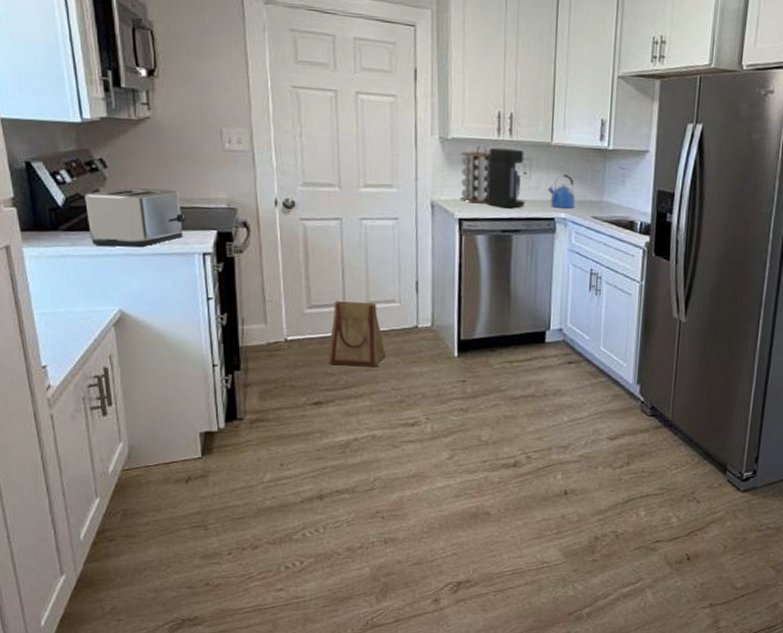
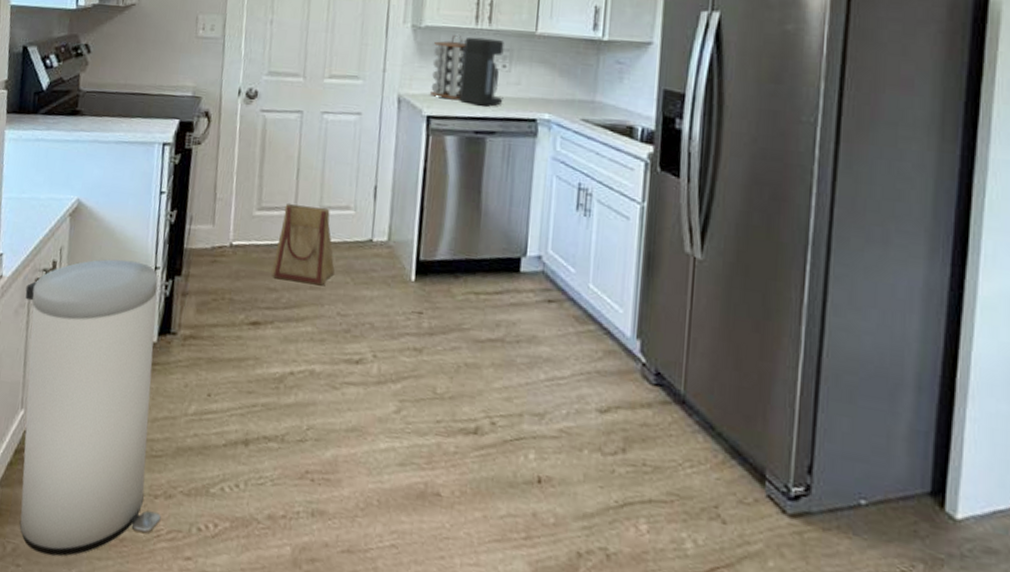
pedal bin: none [79,361,251,608] -> present [19,259,161,556]
toaster: present [85,188,187,248] -> none [64,73,153,135]
kettle: present [547,173,576,209] -> none [529,67,563,109]

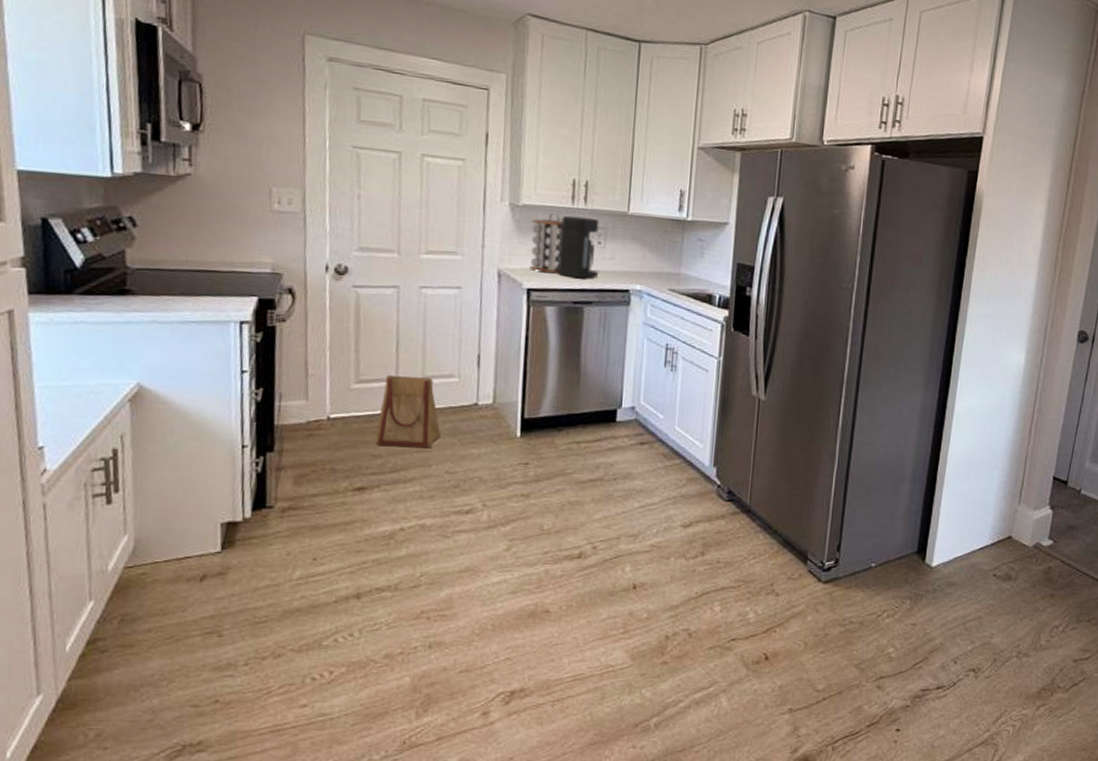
pedal bin: present [19,259,161,556] -> none [80,441,271,732]

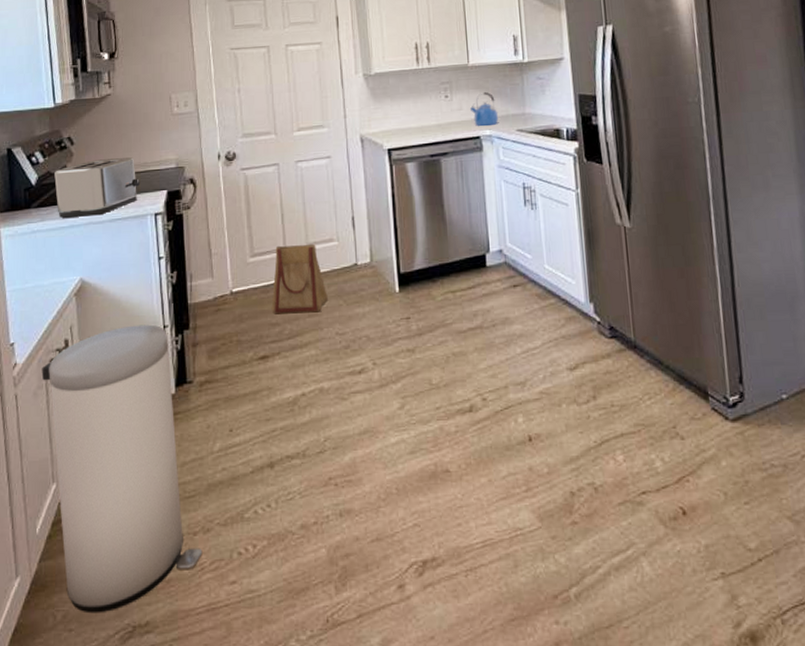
pedal bin: none [80,441,271,732] -> present [41,324,203,614]
toaster: none [107,249,224,315] -> present [54,157,141,218]
spice rack: present [530,212,563,274] -> none [385,76,415,133]
coffee maker: present [558,215,599,279] -> none [410,75,450,133]
kettle: none [622,244,652,281] -> present [469,91,499,126]

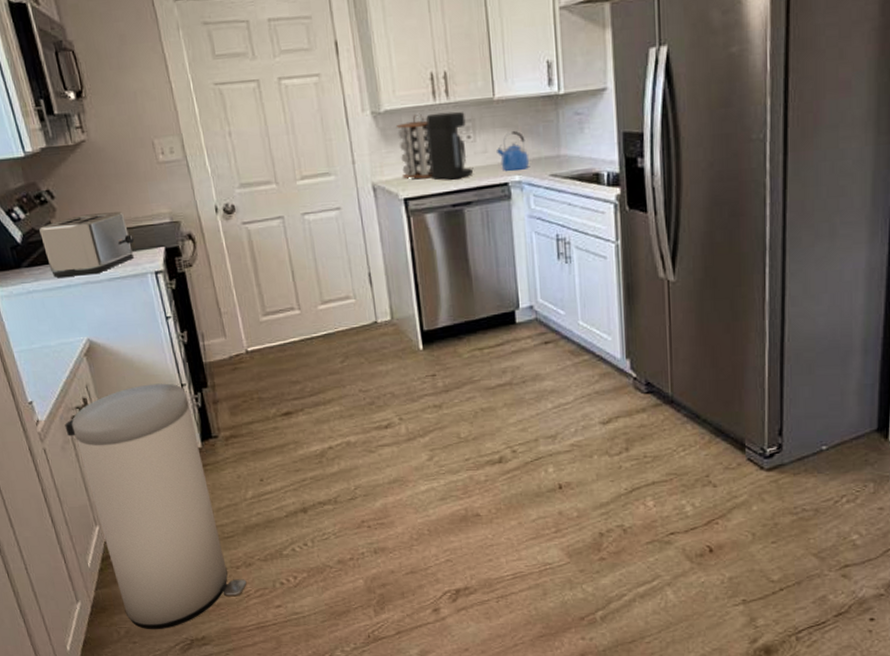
shopping bag: present [271,245,328,314] -> none [288,302,349,373]
spice rack: none [385,76,415,133] -> present [397,113,434,180]
coffee maker: none [410,75,450,133] -> present [426,111,474,180]

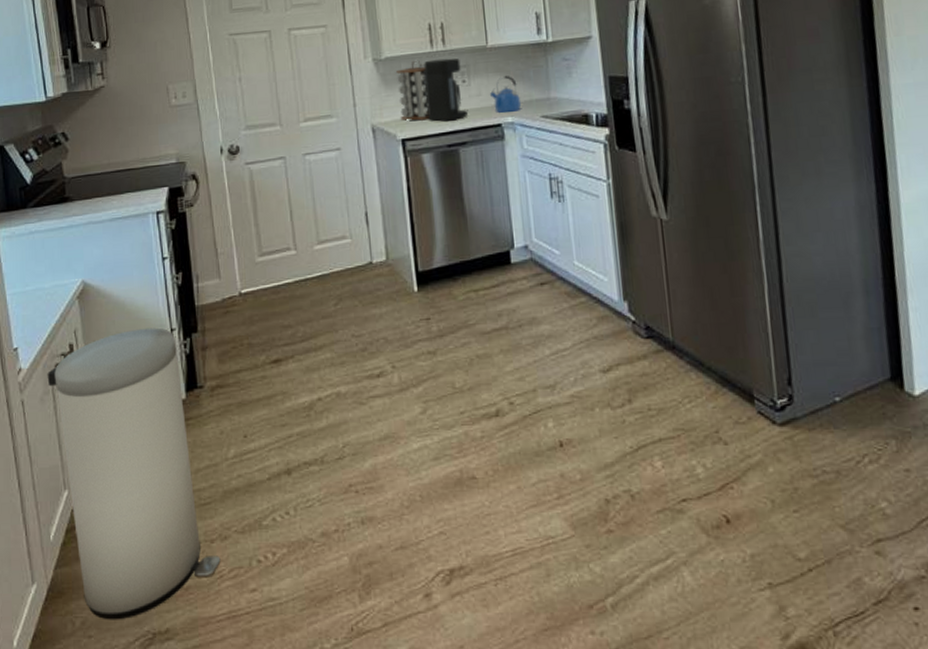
toaster: present [39,212,135,278] -> none [50,153,140,218]

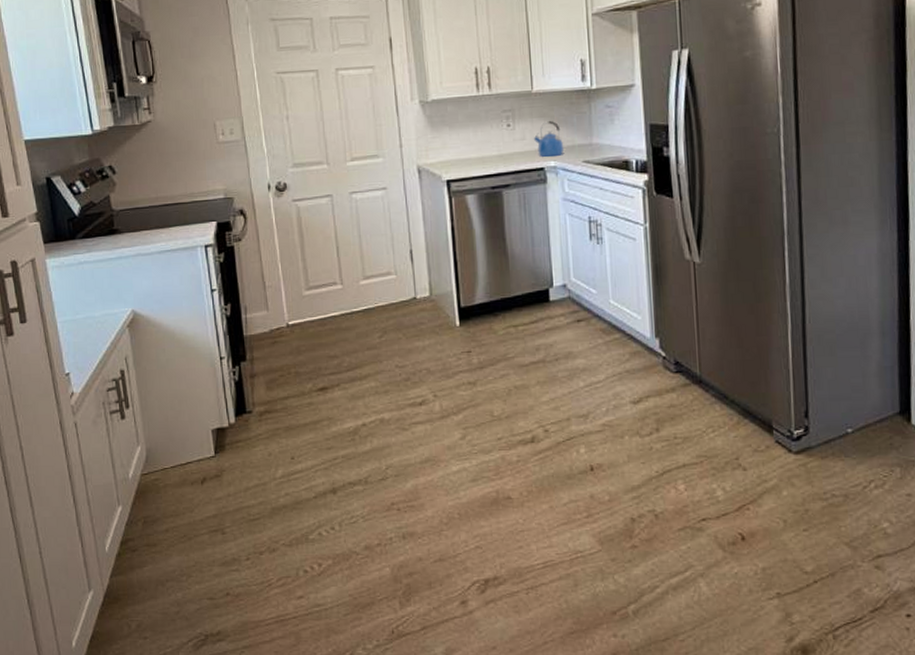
pedal bin: present [47,327,221,620] -> none [99,356,269,623]
spice rack: present [396,60,430,121] -> none [443,103,475,163]
coffee maker: present [424,58,469,122] -> none [470,102,512,164]

